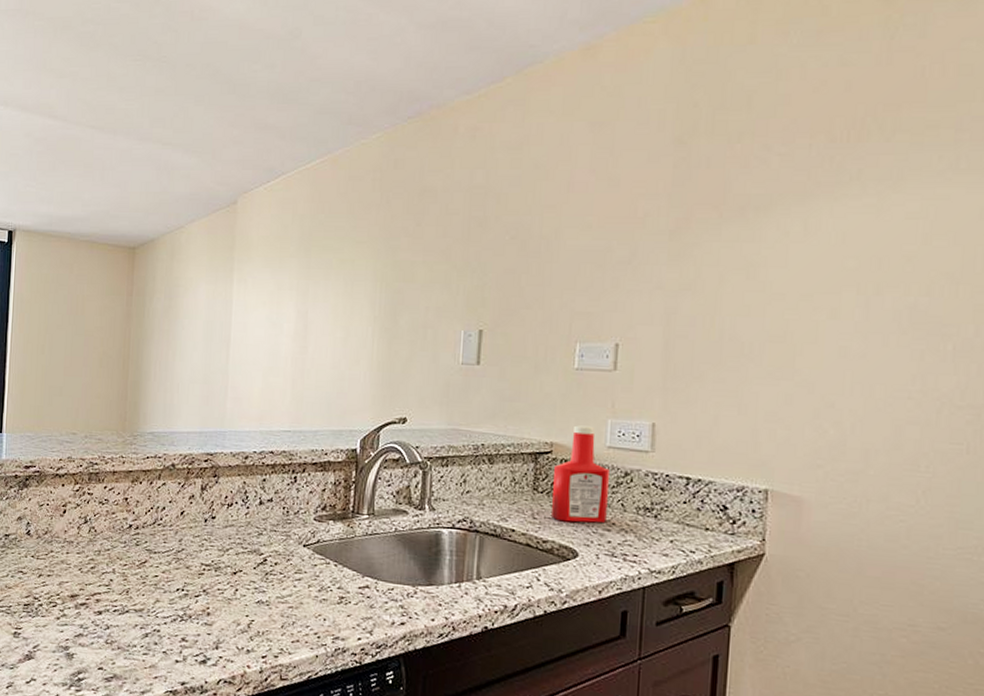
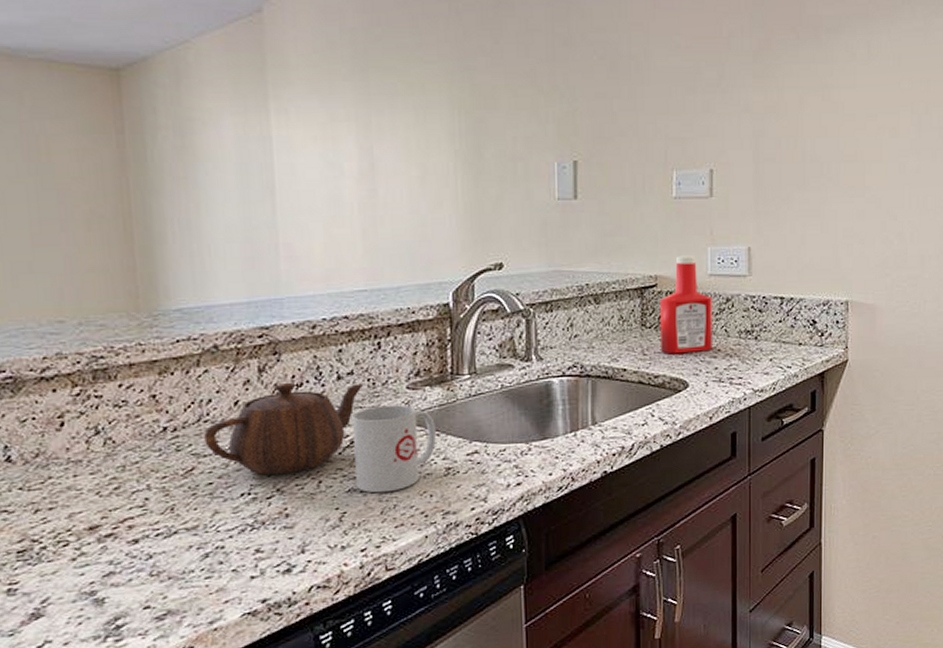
teapot: none [156,501,280,579] -> present [204,382,364,475]
mug: none [264,531,334,610] -> present [352,404,436,493]

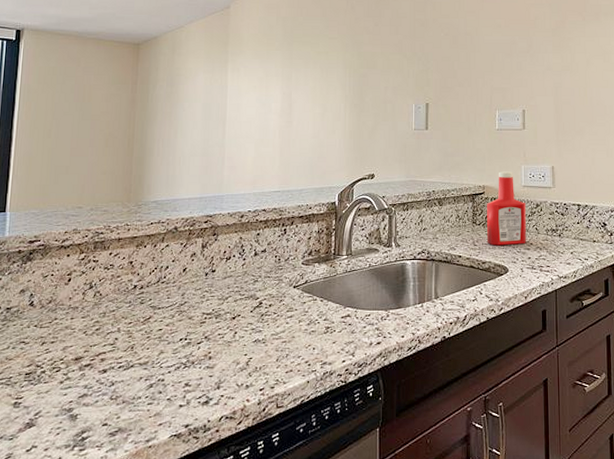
teapot: present [204,382,364,475] -> none [160,256,273,325]
mug: present [352,404,436,493] -> none [261,276,320,344]

